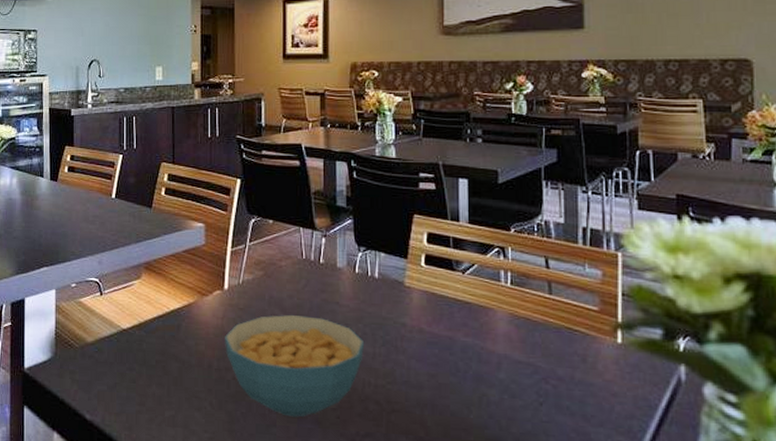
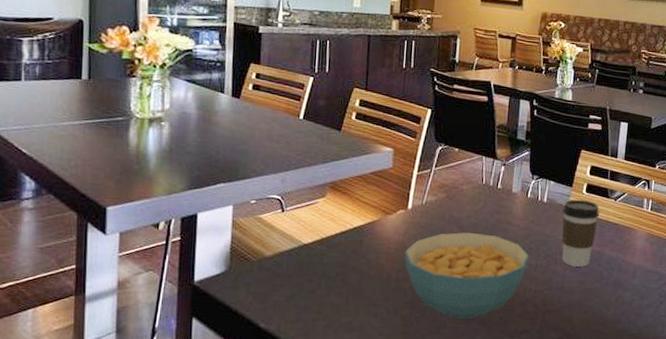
coffee cup: none [398,273,444,356] -> present [562,199,599,267]

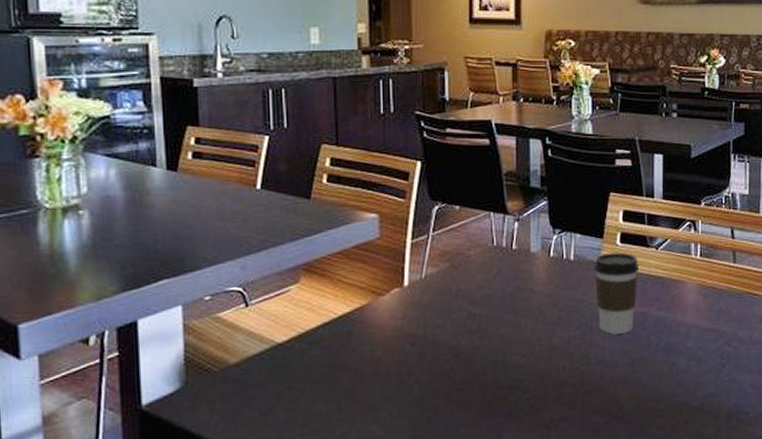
cereal bowl: present [404,232,530,319] -> none [404,306,560,414]

